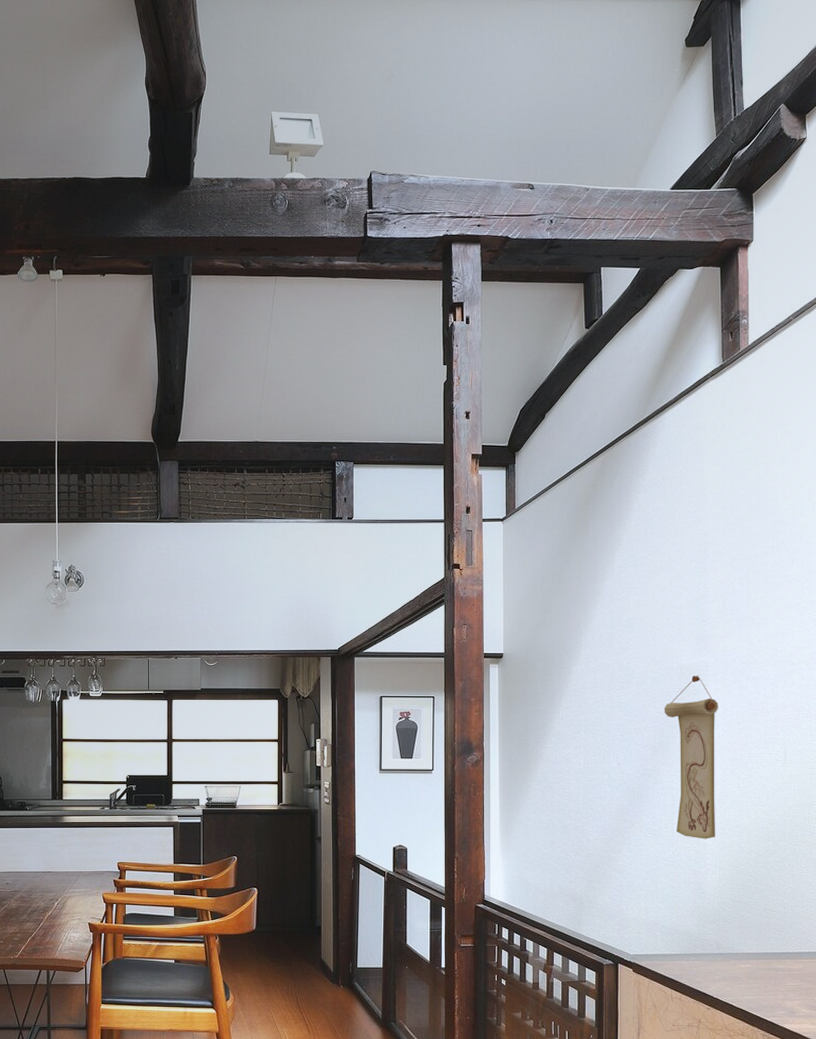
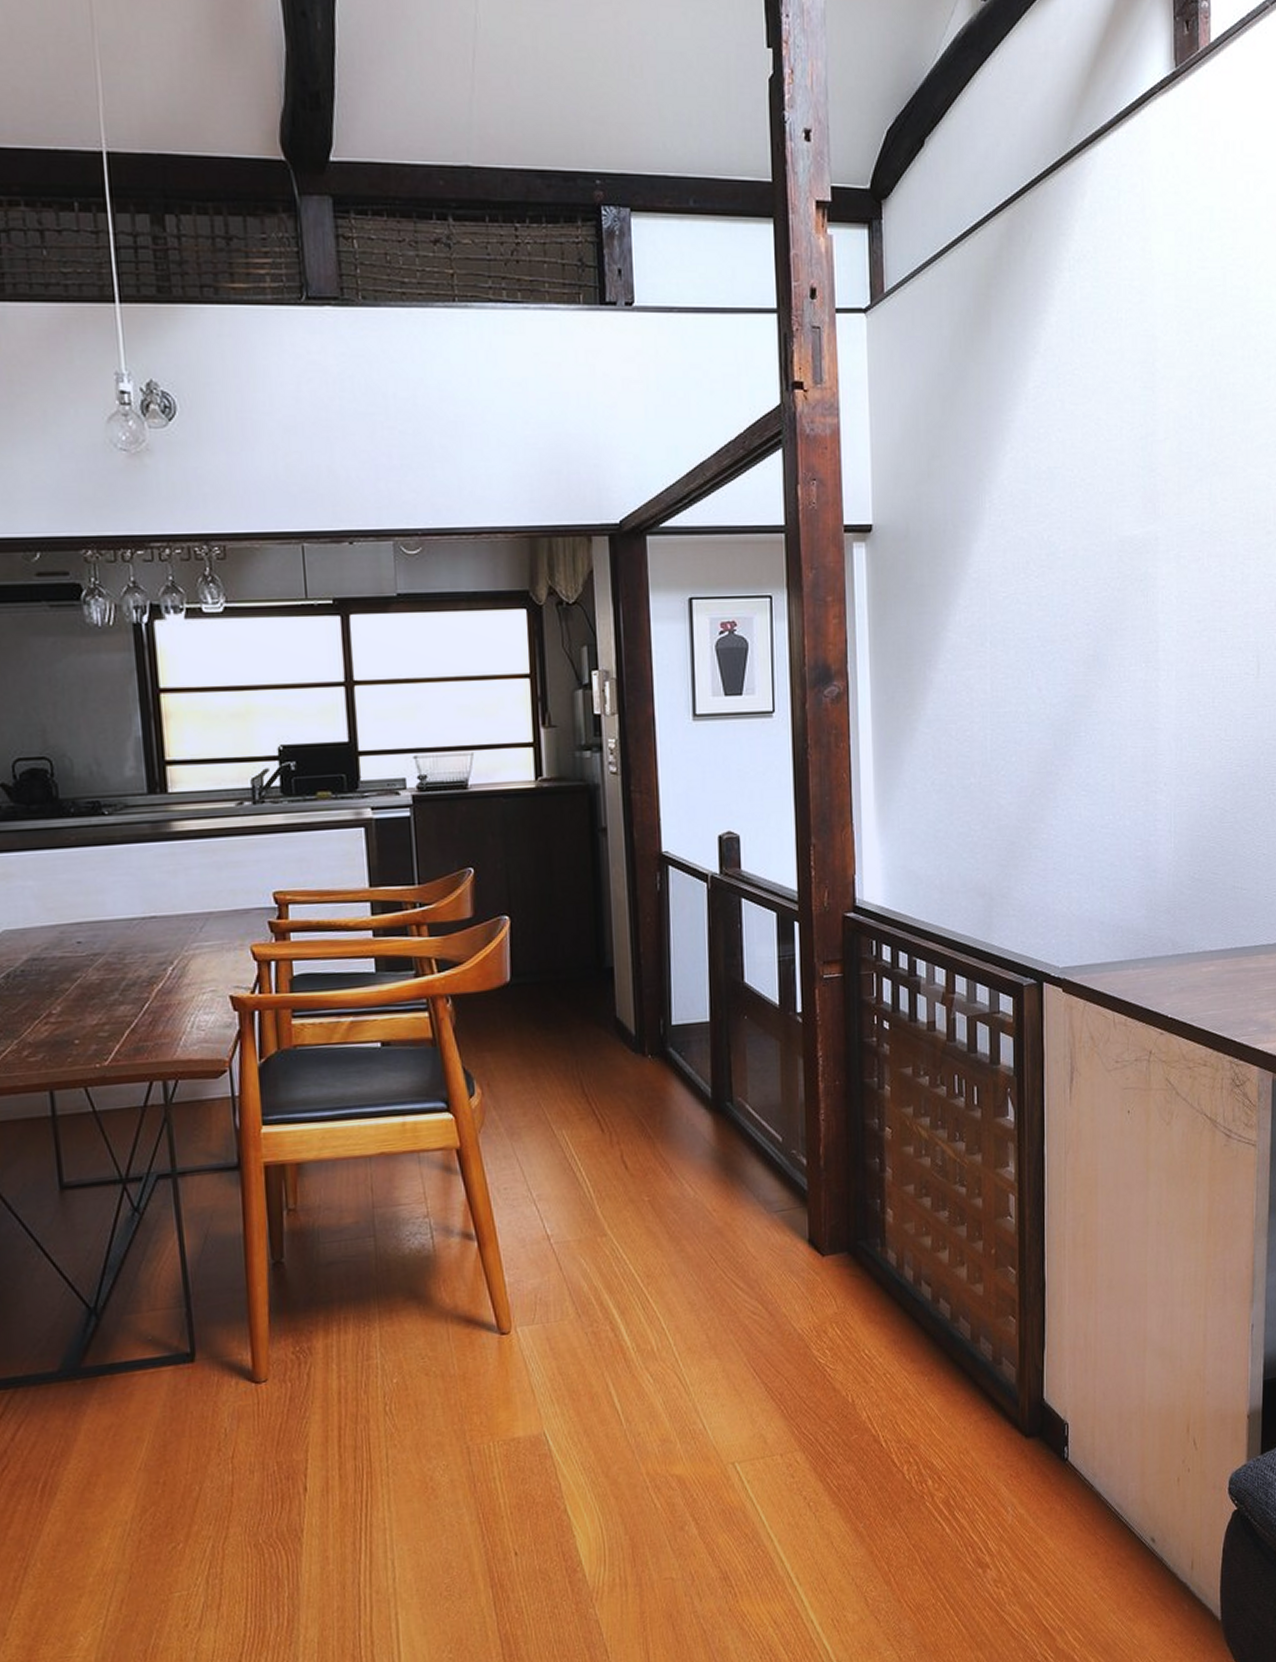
wall scroll: present [664,675,718,839] -> none [1099,552,1172,794]

